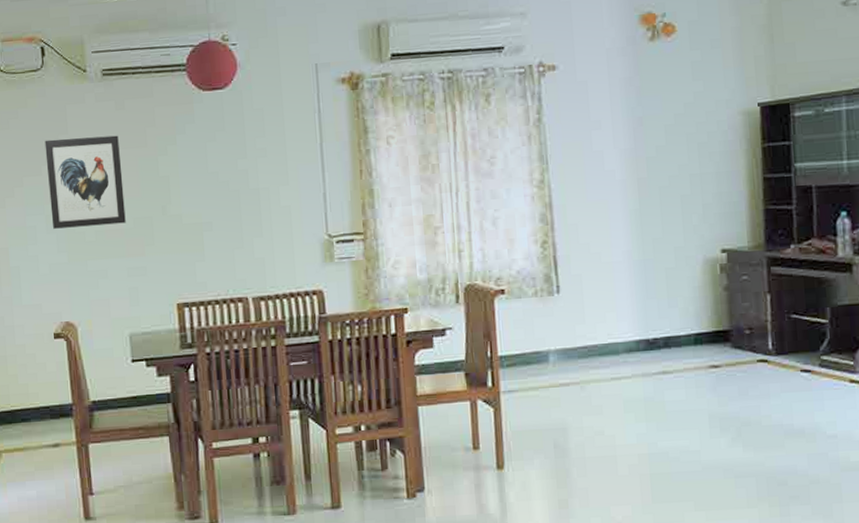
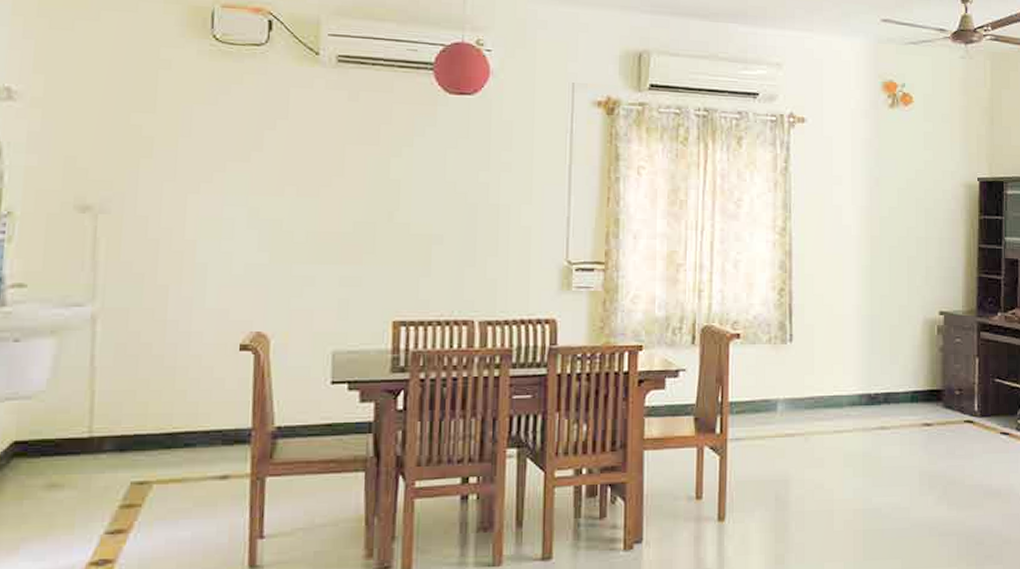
wall art: present [44,135,126,229] -> none [255,123,348,226]

